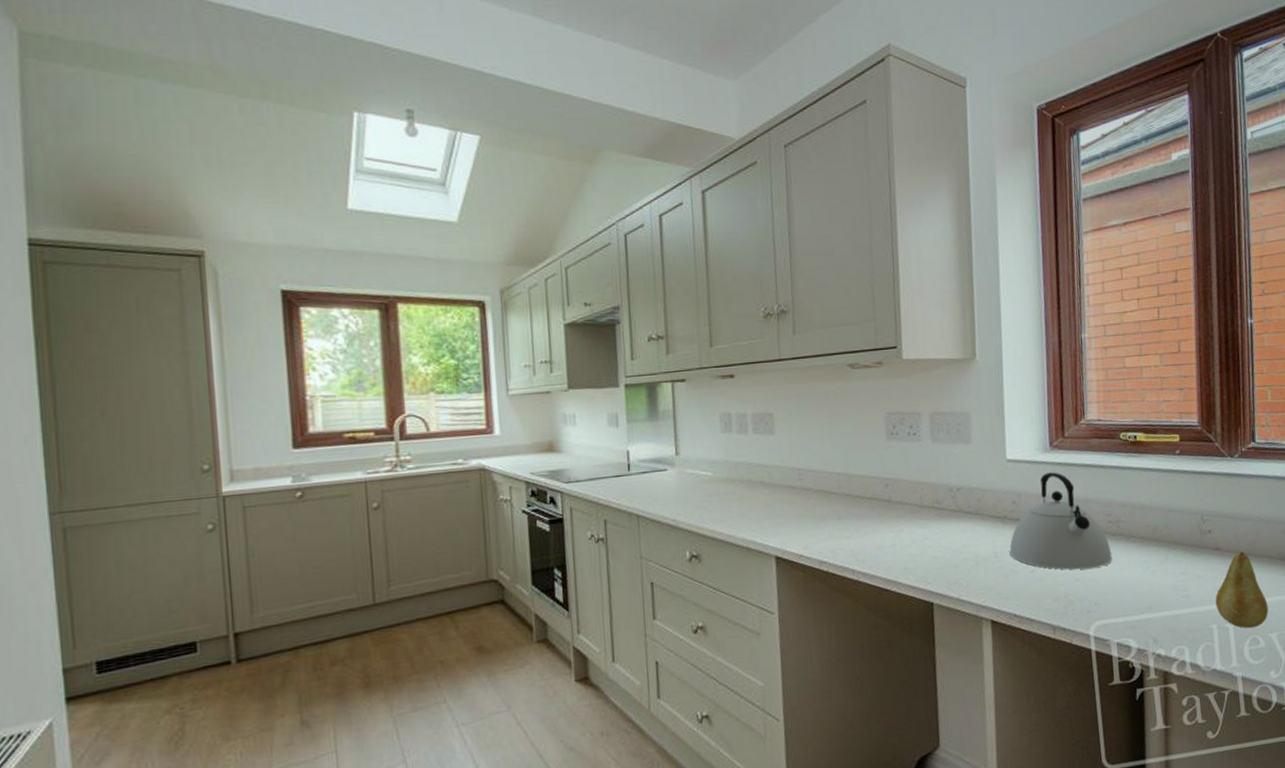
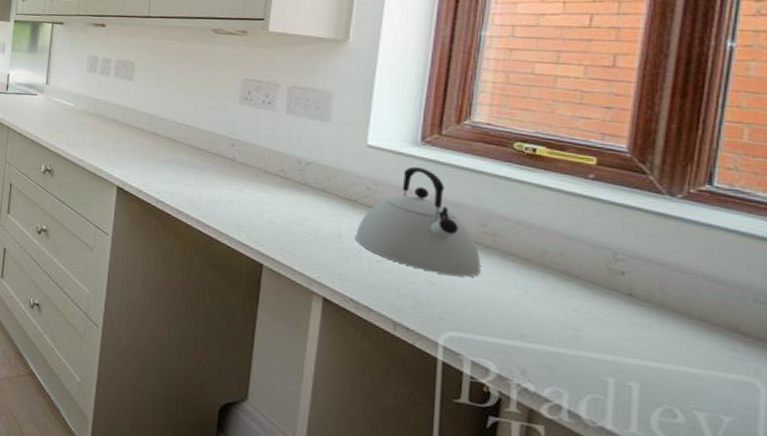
fruit: present [1215,552,1269,629] -> none [617,306,699,399]

